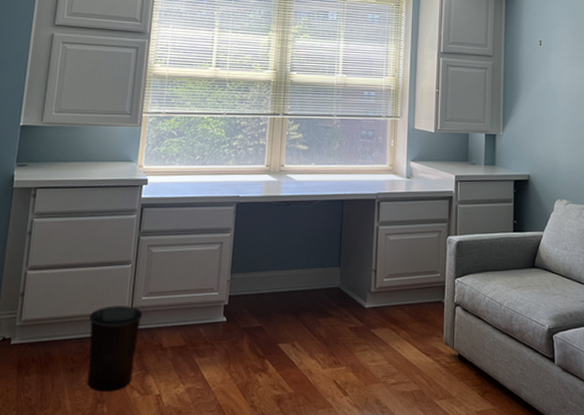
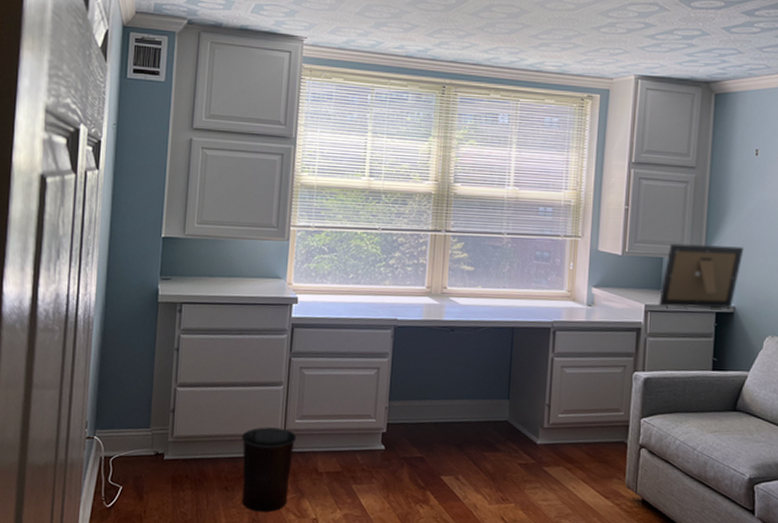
picture frame: none [467,121,535,177] -> present [659,243,744,309]

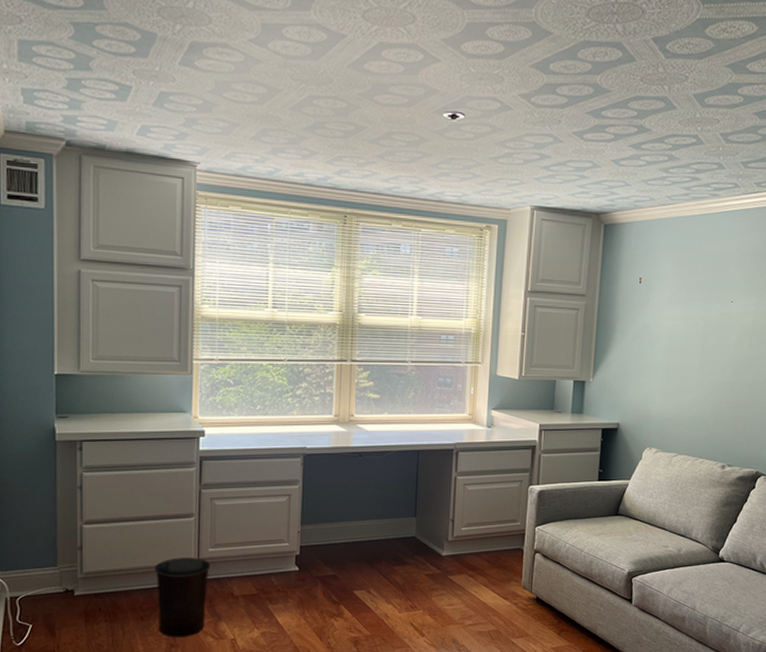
picture frame: present [659,243,744,309] -> none [552,366,628,426]

